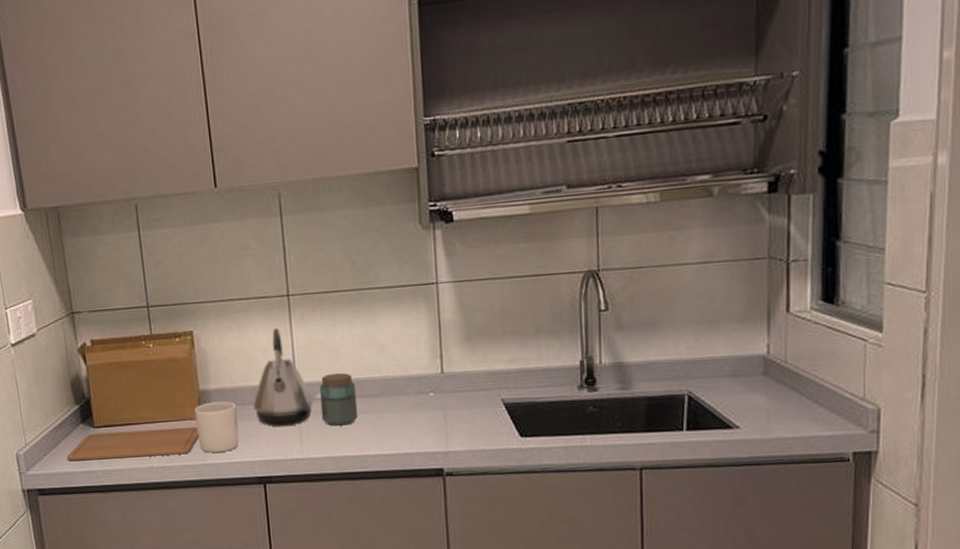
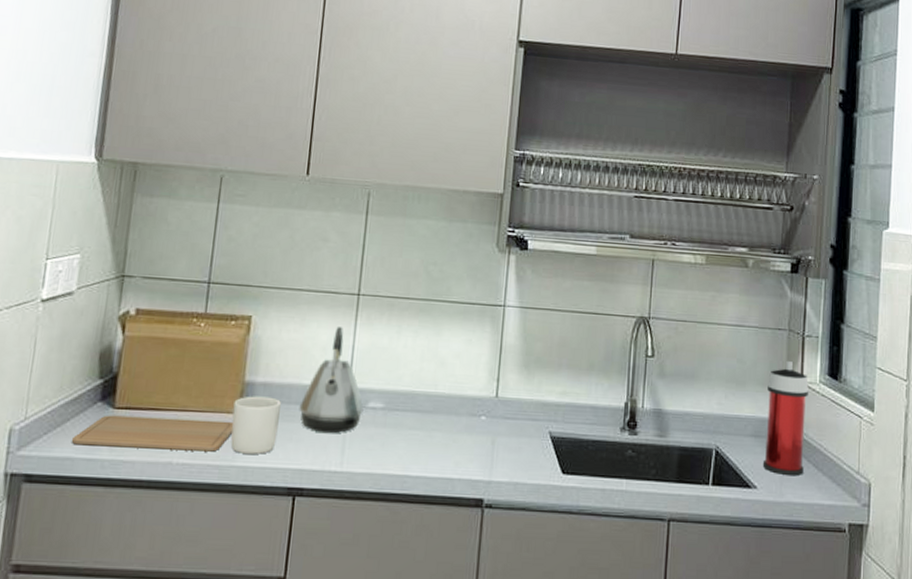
peanut butter: present [319,372,358,426] -> none [369,382,410,440]
spray can: none [744,290,797,411] -> present [762,360,808,475]

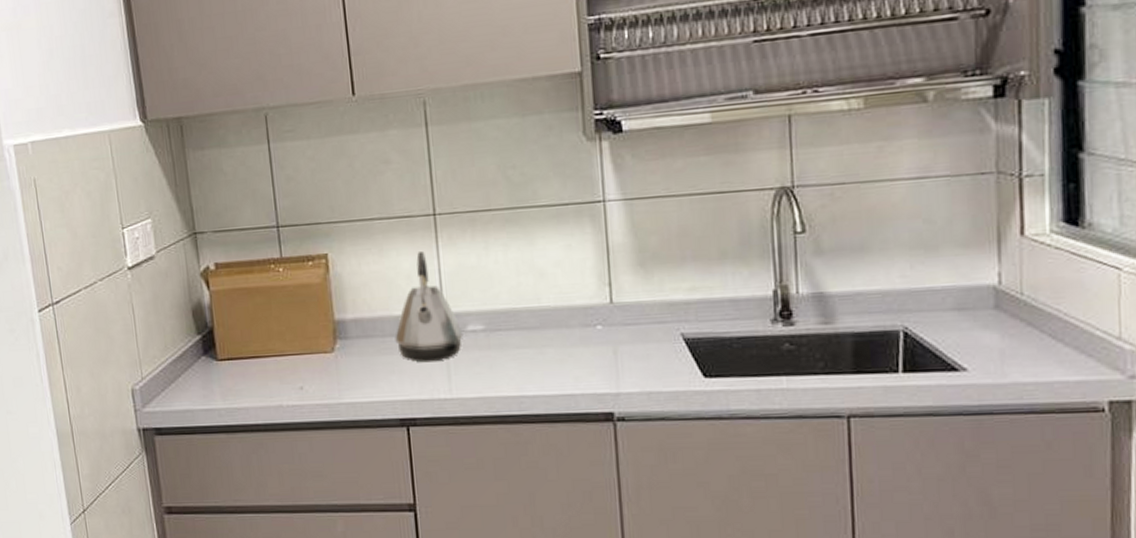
chopping board: present [71,415,234,452] -> none [186,360,334,398]
mug: present [230,396,281,454] -> none [328,332,379,390]
spray can: present [762,360,808,475] -> none [971,210,1035,351]

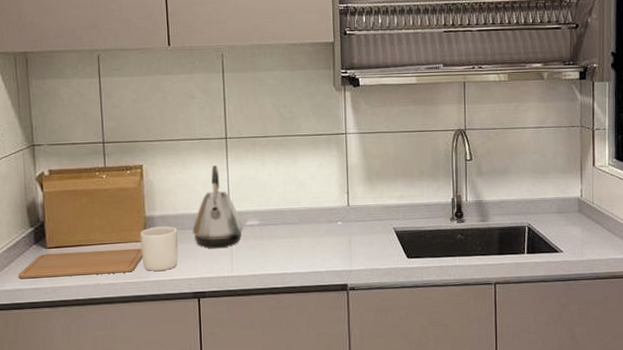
chopping board: none [186,360,334,398] -> present [18,248,143,279]
mug: none [328,332,379,390] -> present [140,226,178,271]

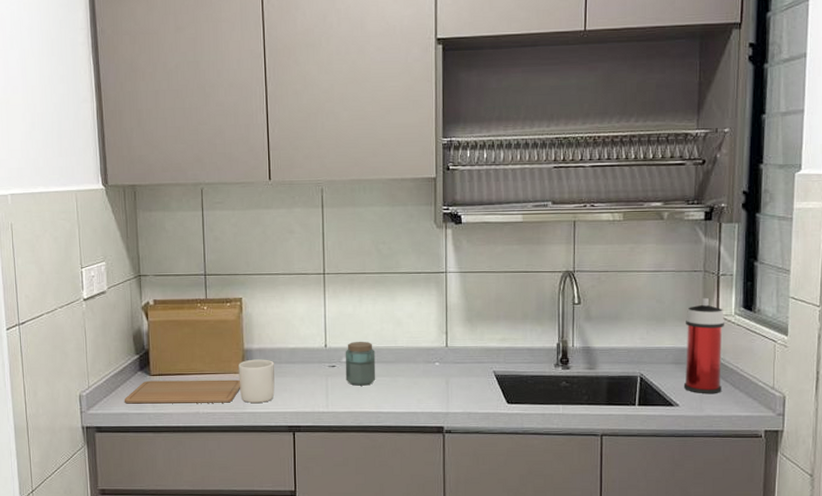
kettle: present [192,165,244,248] -> none [289,301,339,383]
peanut butter: none [249,203,280,249] -> present [345,341,376,386]
spray can: none [566,150,600,239] -> present [683,297,724,393]

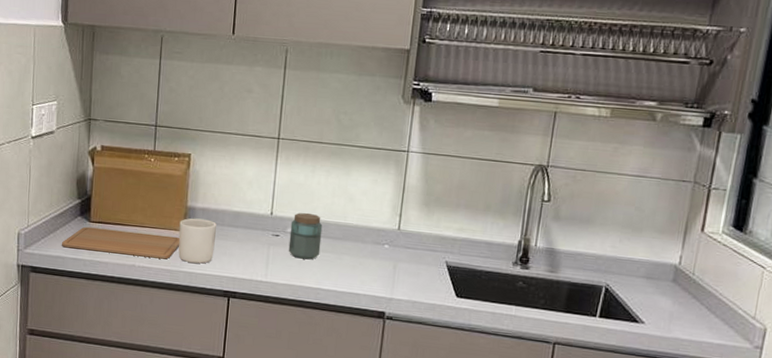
spray can: present [683,297,724,393] -> none [652,210,710,316]

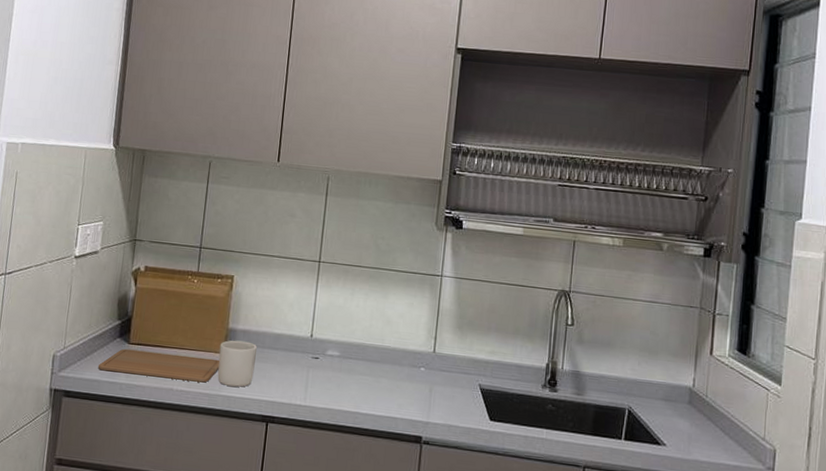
peanut butter: present [288,212,323,260] -> none [327,335,361,383]

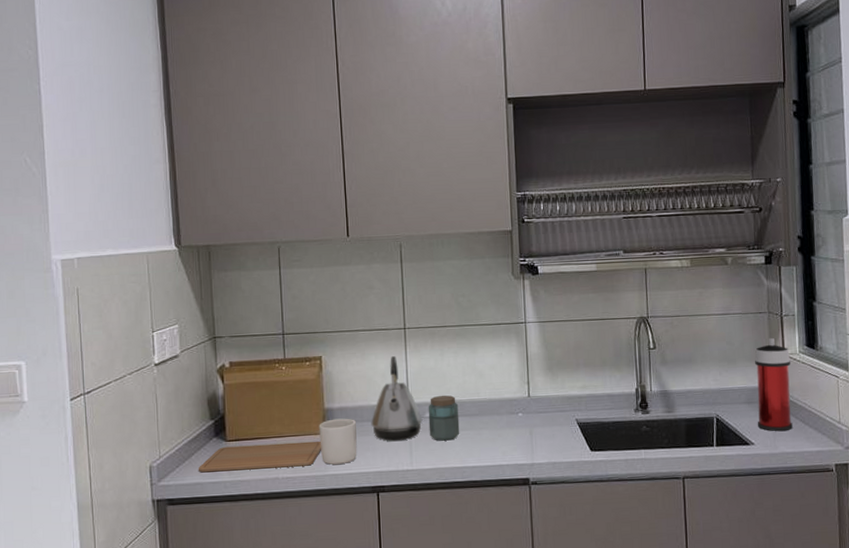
kettle: none [271,287,323,374] -> present [371,356,423,441]
peanut butter: none [327,335,361,383] -> present [428,395,460,441]
spray can: none [672,335,718,437] -> present [754,337,793,431]

